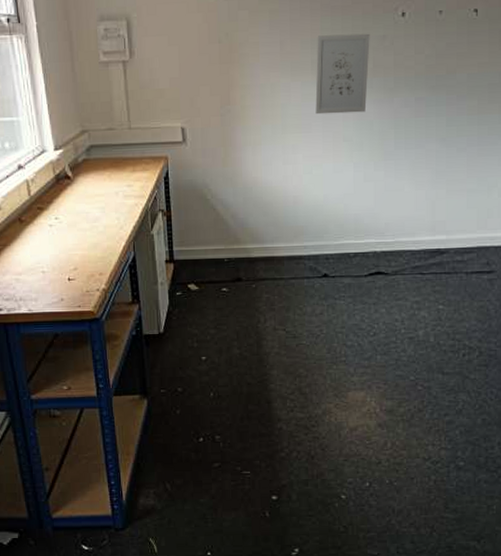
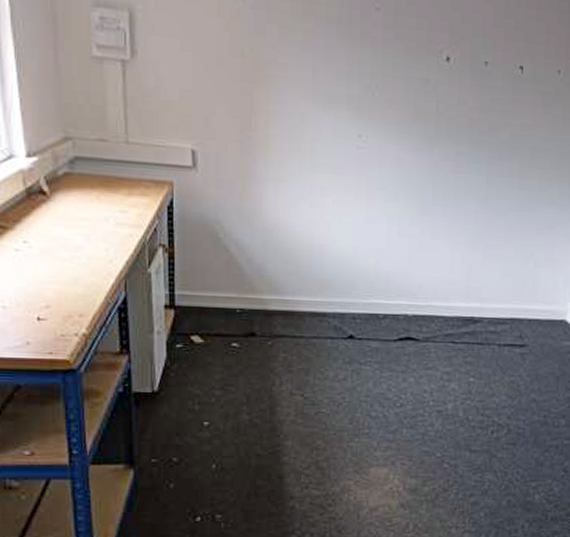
wall art: present [315,33,370,115] -> none [349,67,412,160]

